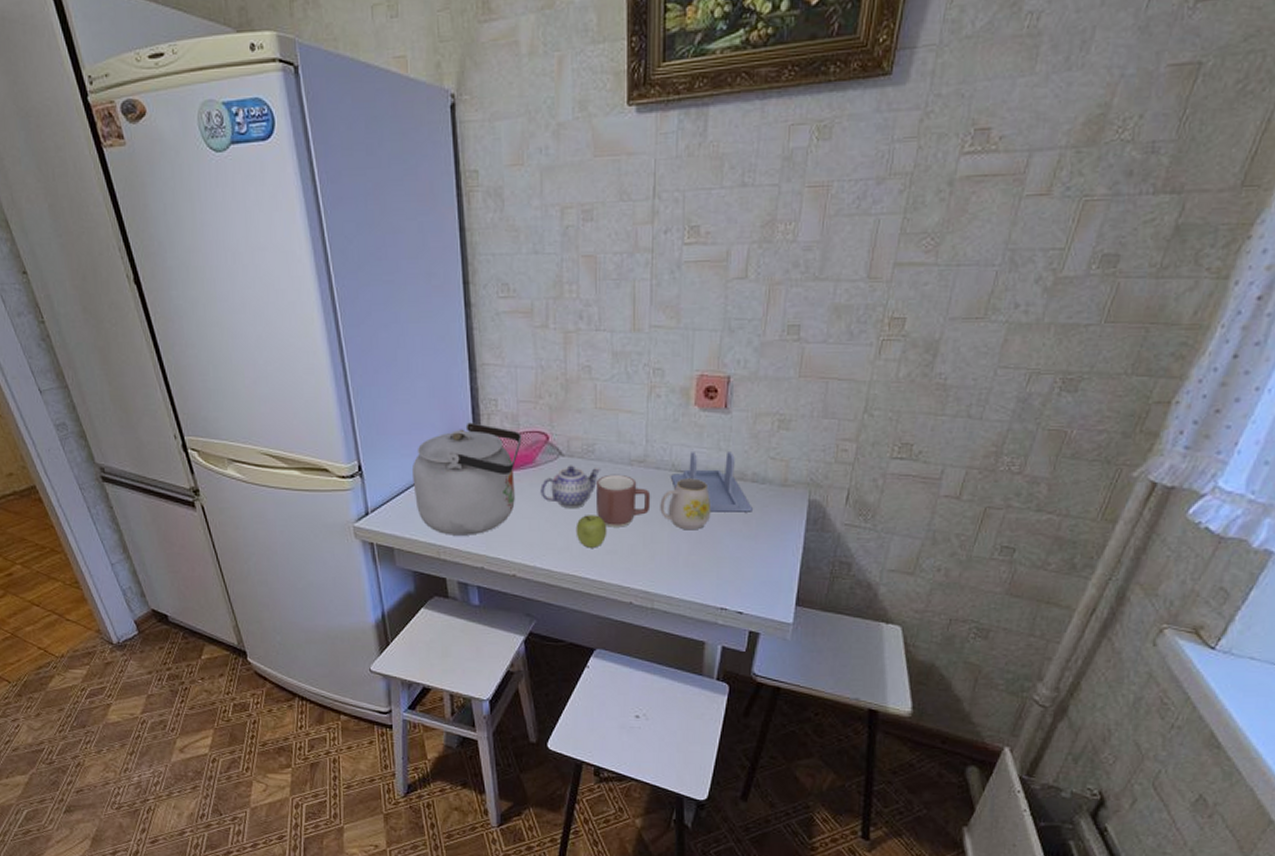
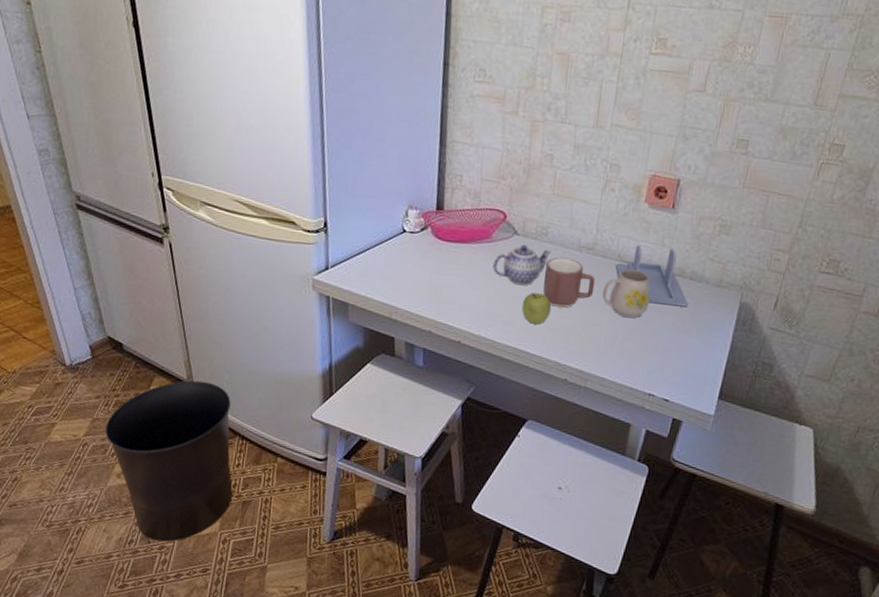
waste bin: none [161,644,299,813] -> present [105,380,233,542]
kettle: present [411,422,522,535] -> none [374,194,482,300]

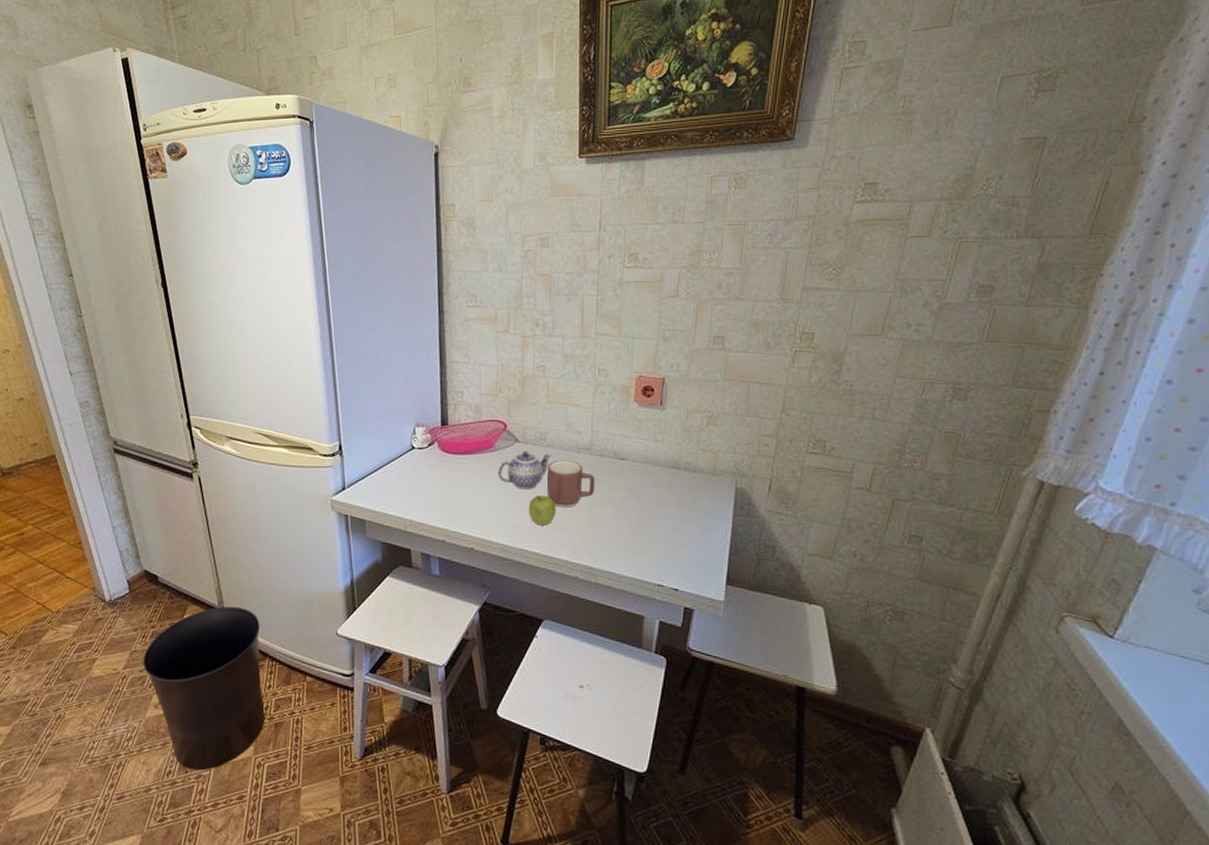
mug: present [602,269,651,319] -> none [603,465,649,512]
napkin holder: present [616,245,688,307] -> none [614,442,686,497]

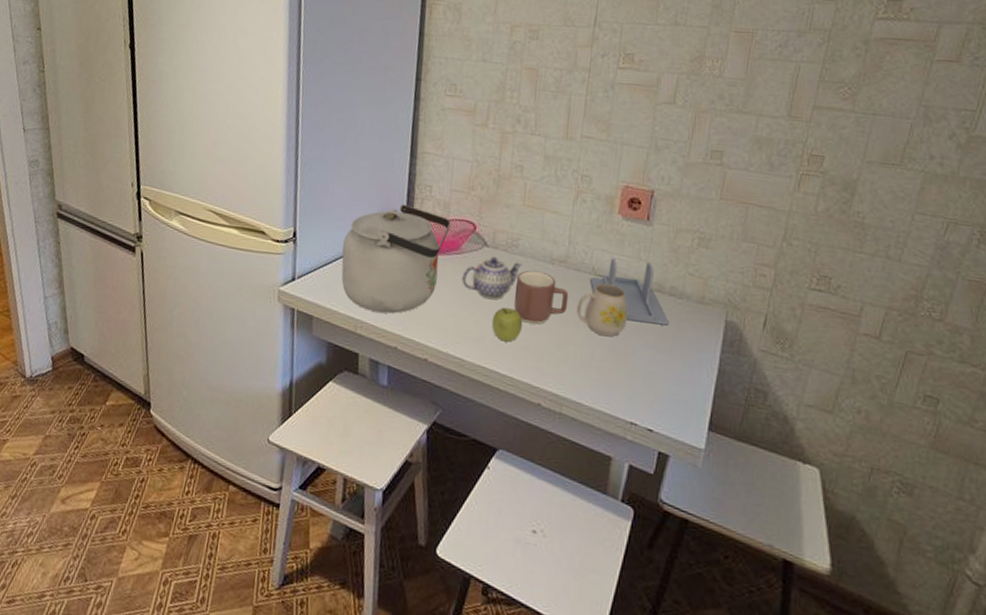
waste bin: present [143,606,265,771] -> none [55,396,187,581]
kettle: none [385,411,483,511] -> present [341,204,451,314]
mug: none [603,465,649,512] -> present [576,283,628,337]
napkin holder: none [614,442,686,497] -> present [590,258,669,326]

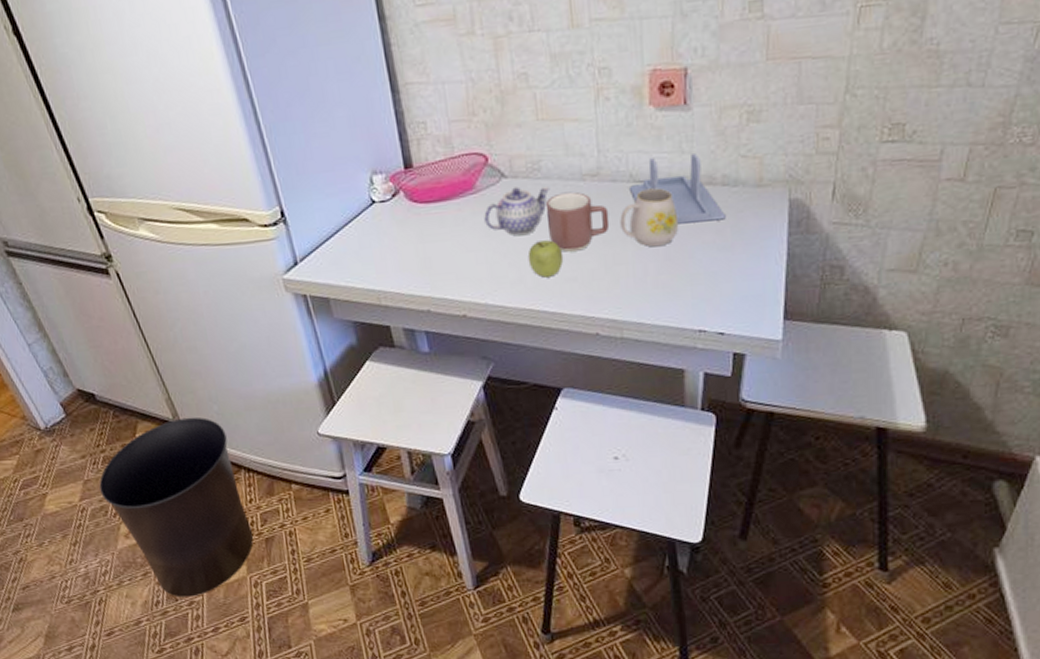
waste bin: none [55,396,187,581] -> present [99,417,253,597]
kettle: present [341,204,451,314] -> none [339,150,458,279]

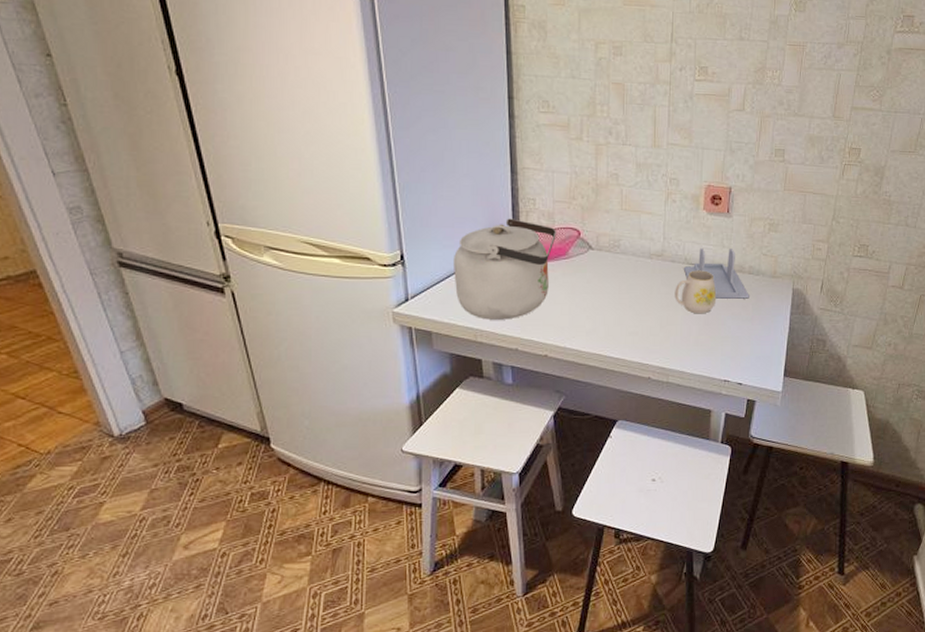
waste bin: present [99,417,253,597] -> none [167,430,320,610]
kettle: none [339,150,458,279] -> present [452,218,556,320]
teapot: present [484,186,551,236] -> none [572,257,626,296]
fruit: present [527,240,564,278] -> none [602,301,630,330]
mug: present [545,191,610,252] -> none [620,266,667,312]

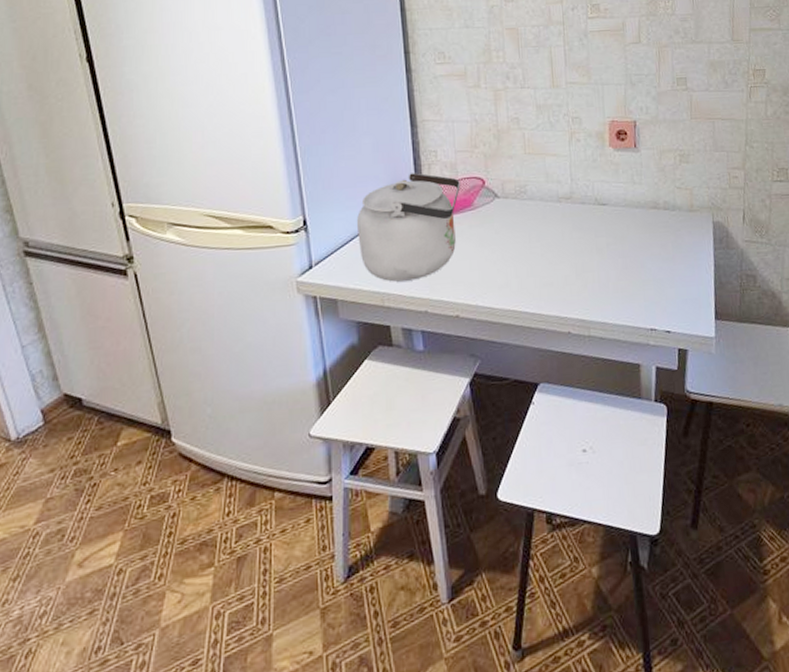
mug: present [675,270,717,314] -> none [587,210,633,258]
napkin holder: present [684,248,749,299] -> none [595,184,668,239]

